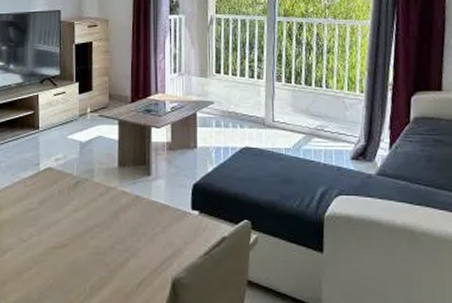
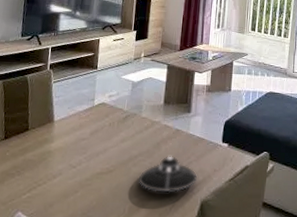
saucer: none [97,227,165,269] -> present [138,156,197,193]

